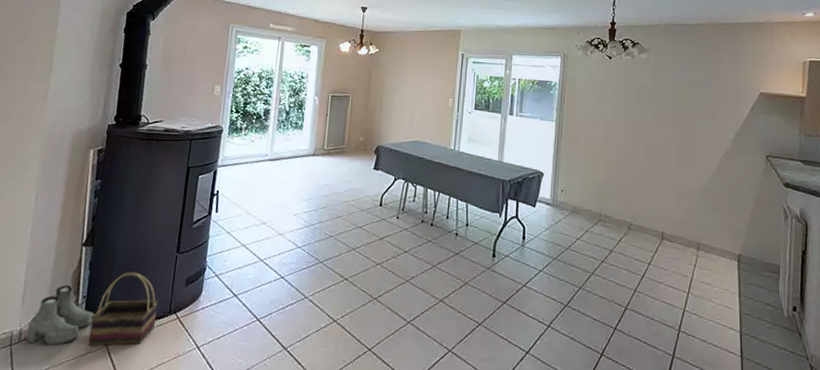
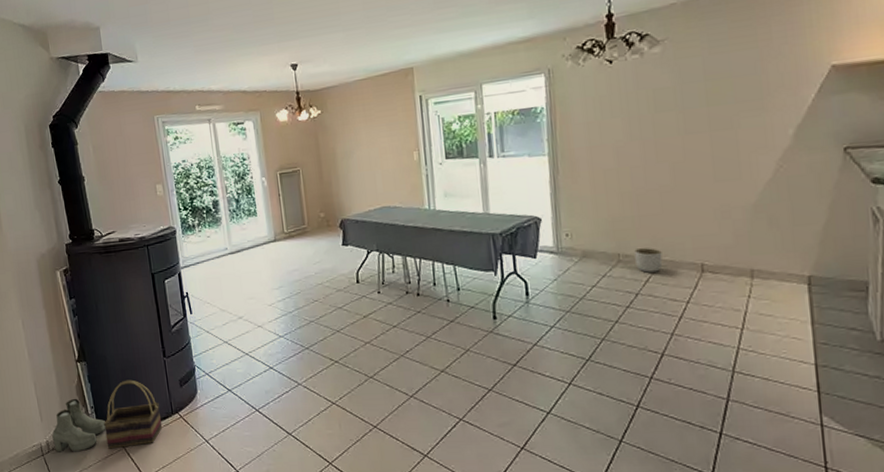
planter: none [613,211,633,234] -> present [634,248,663,273]

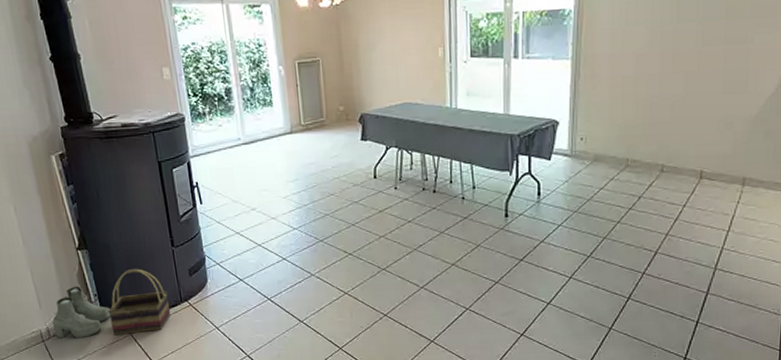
planter: present [634,248,663,273] -> none [642,154,667,178]

